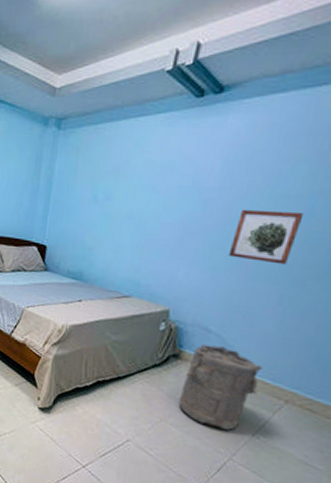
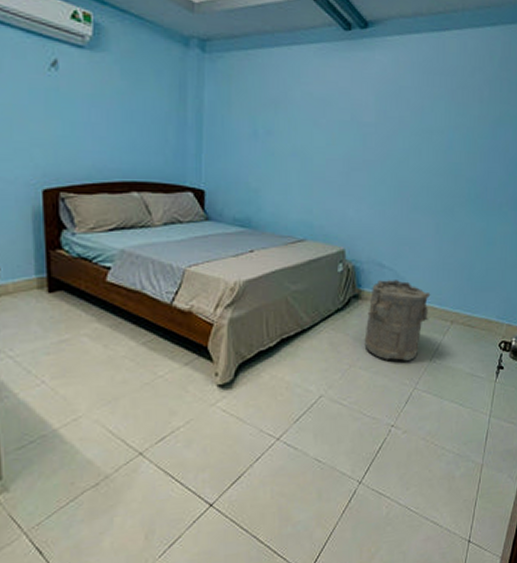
wall art: present [228,209,304,265] -> none [390,143,445,195]

